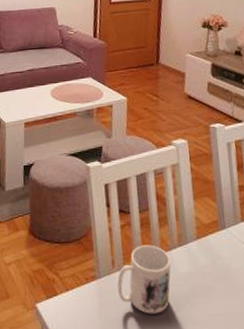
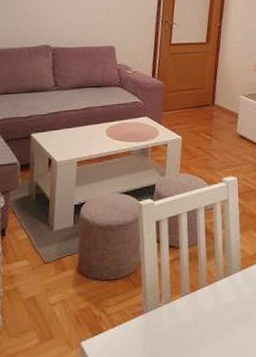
mug: present [117,245,172,314] -> none [164,277,217,344]

